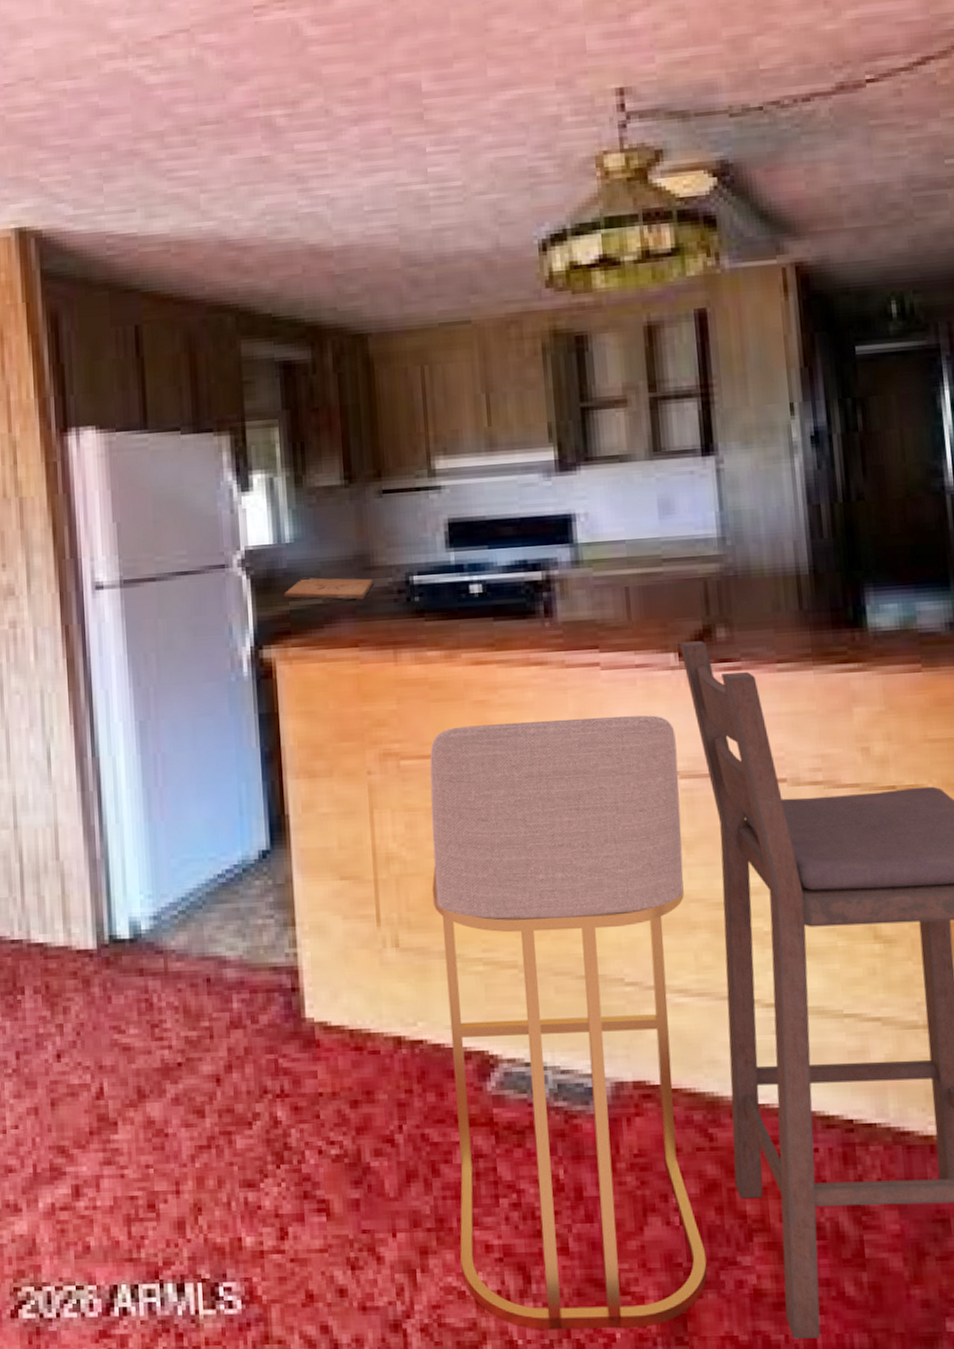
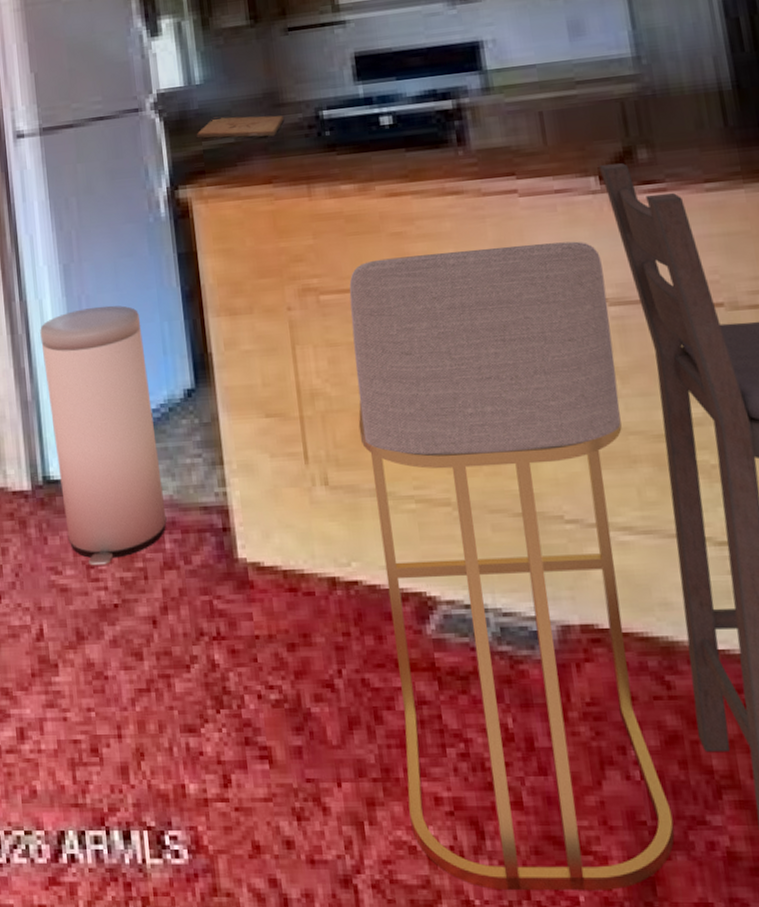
pedal bin: none [112,764,235,1026] -> present [40,305,167,567]

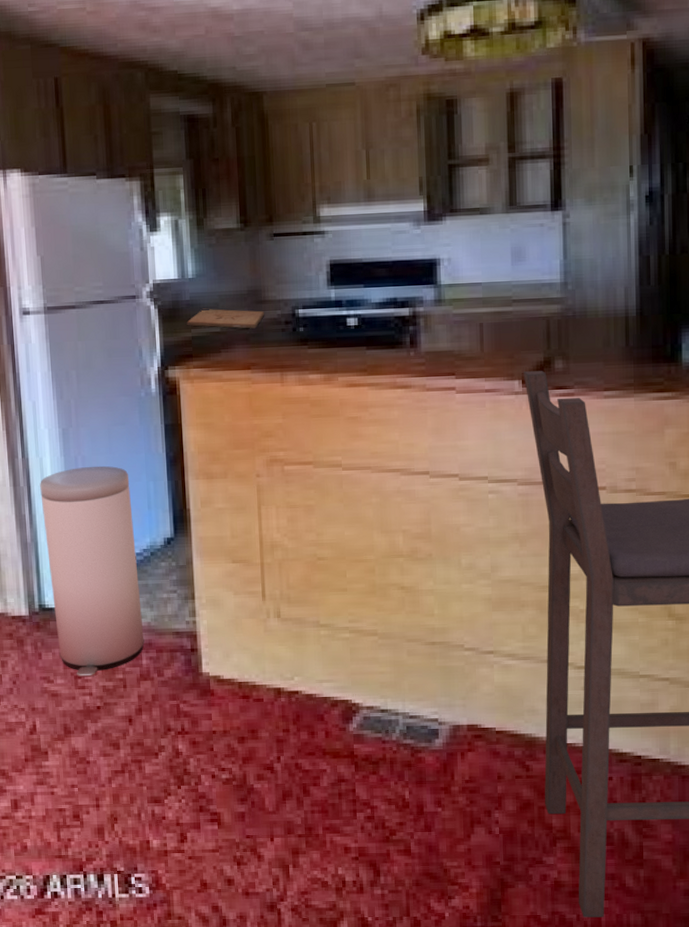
bar stool: present [349,241,675,891] -> none [308,432,519,911]

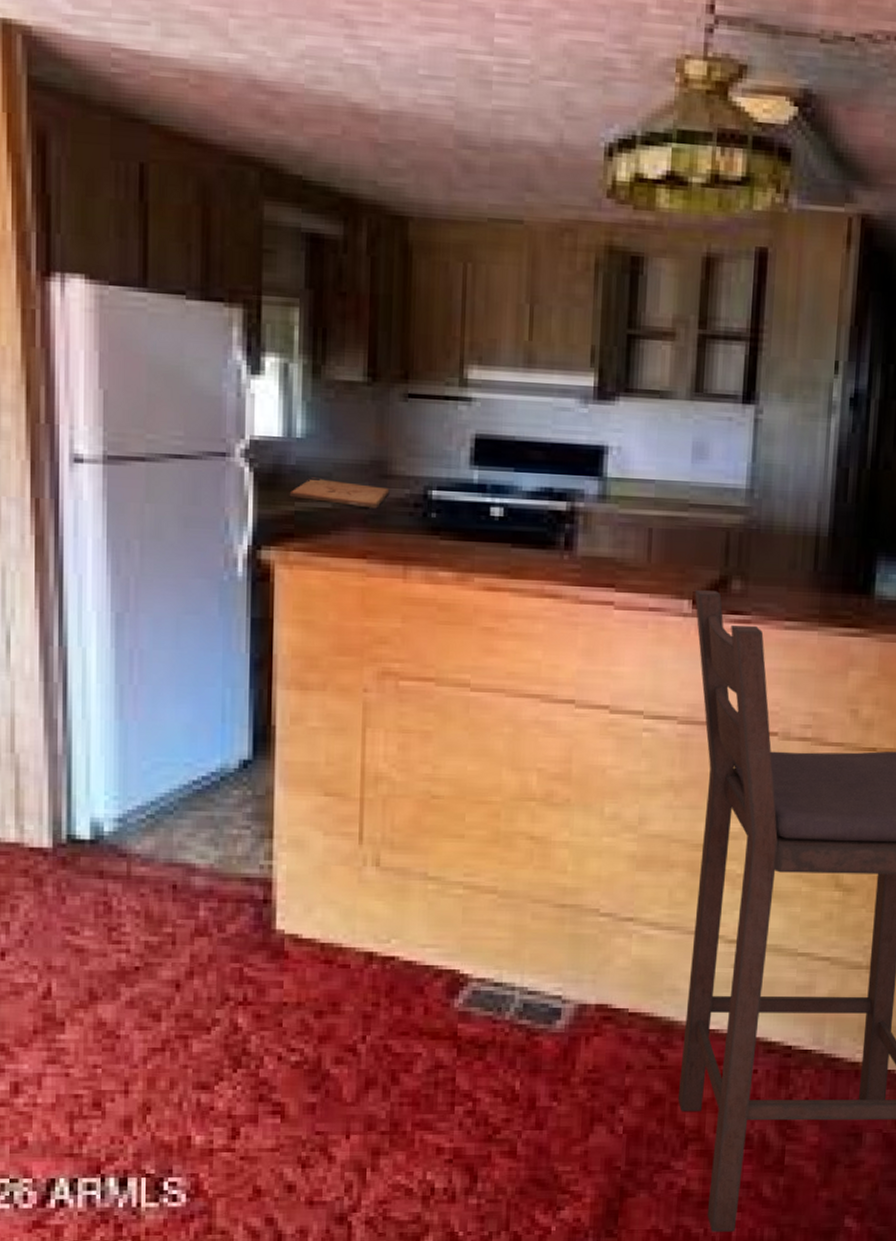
pedal bin: present [40,465,145,678] -> none [80,663,204,930]

